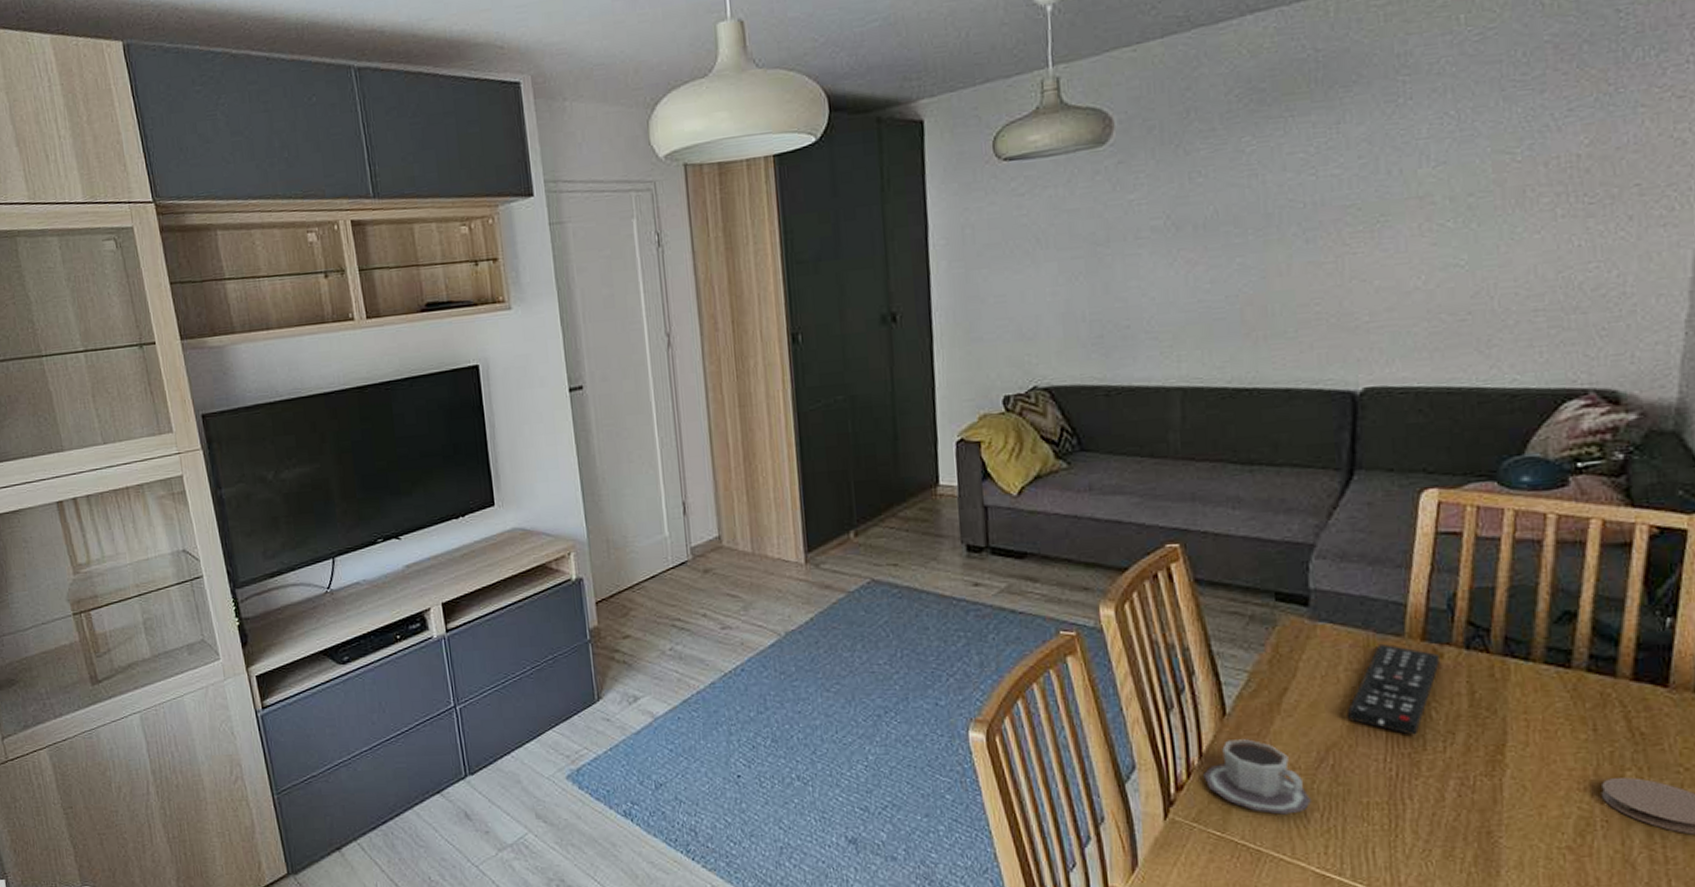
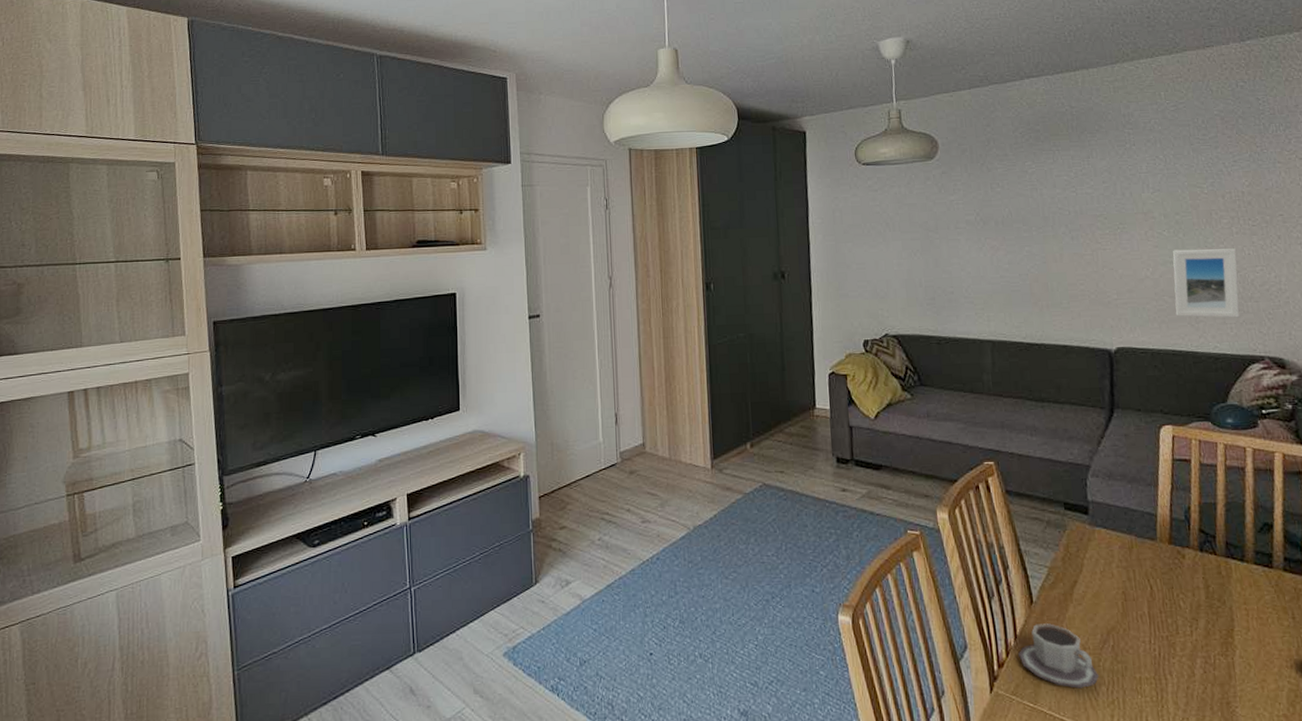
remote control: present [1348,643,1440,736] -> none [1121,545,1183,622]
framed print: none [1456,239,1559,341] -> present [1173,248,1240,318]

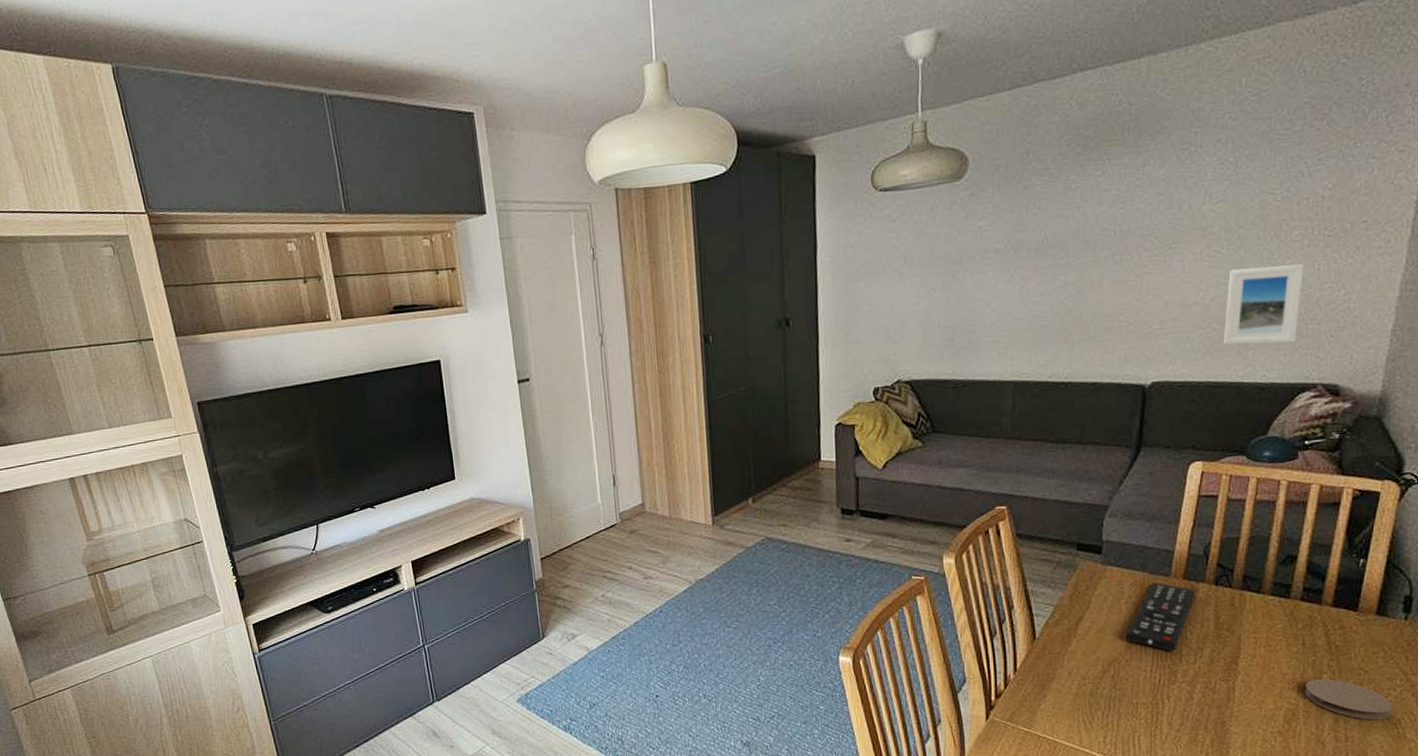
cup: present [1017,623,1100,688] -> none [1016,657,1097,714]
remote control: none [1121,545,1183,622] -> present [1126,582,1195,652]

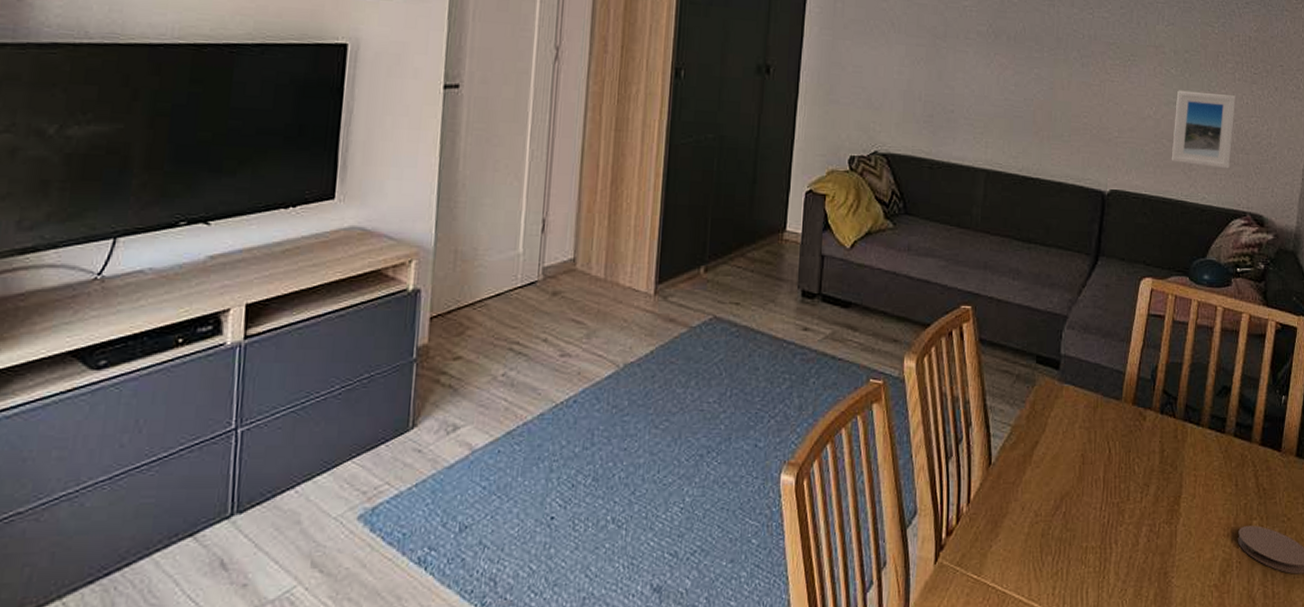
remote control: present [1126,582,1195,652] -> none [1079,405,1143,488]

